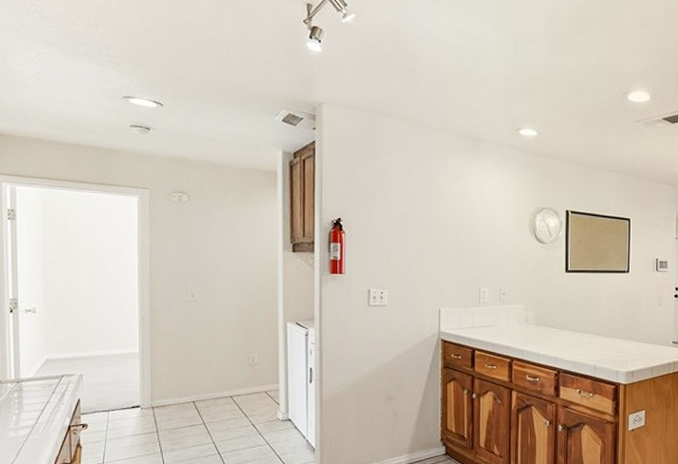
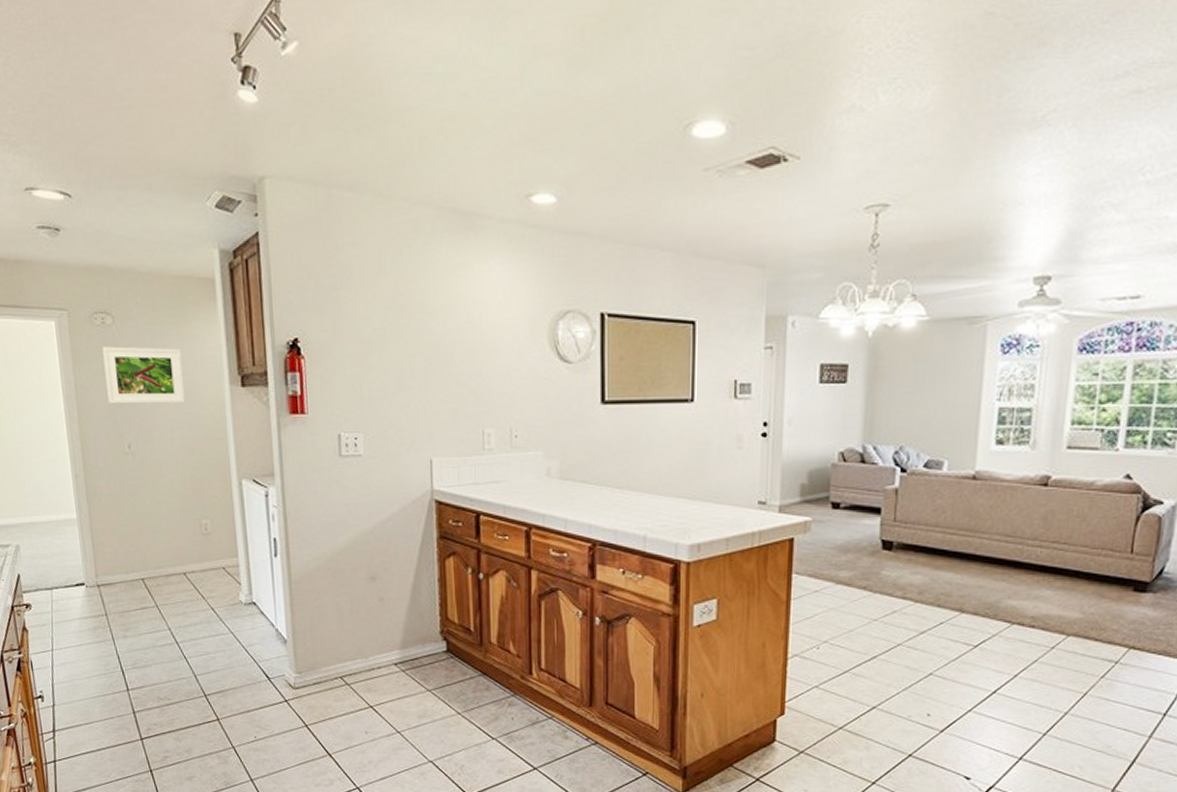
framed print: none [177,218,245,264] -> present [102,346,186,404]

